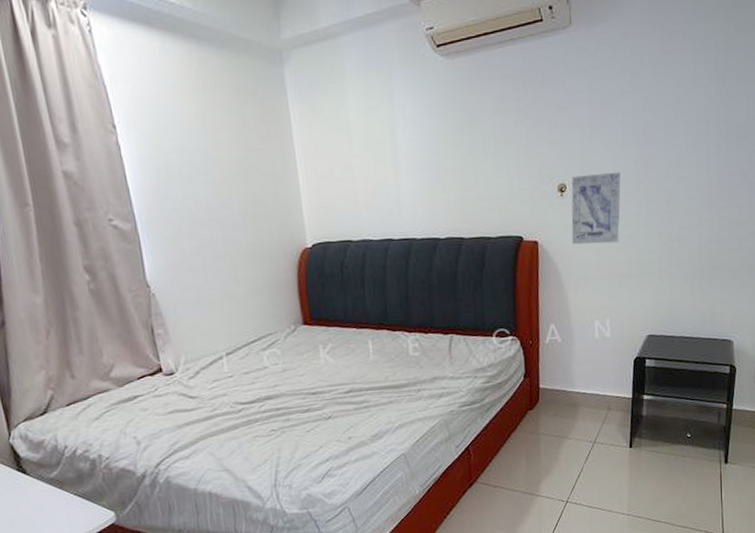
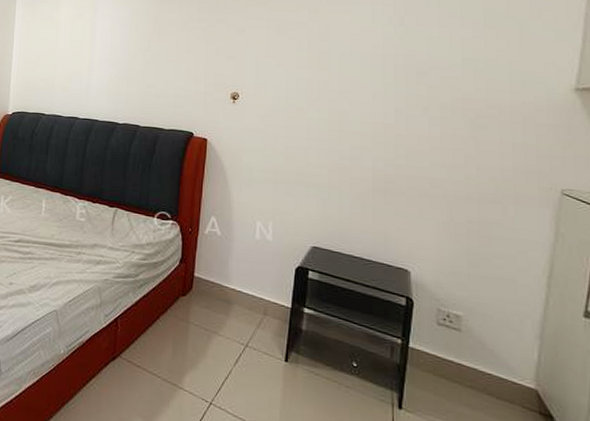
wall art: present [571,171,621,245] -> none [240,87,293,152]

